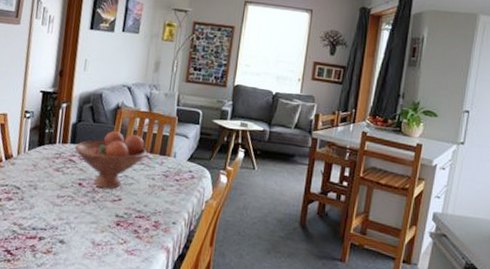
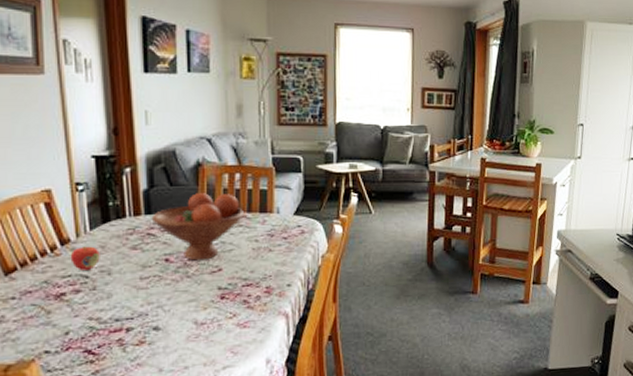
apple: none [9,163,32,183] -> present [70,246,100,271]

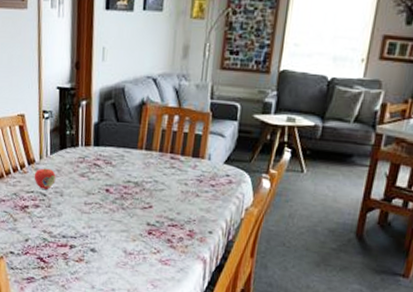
fruit bowl: present [151,193,245,261] -> none [98,131,179,196]

